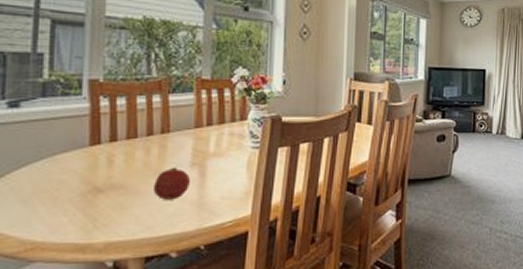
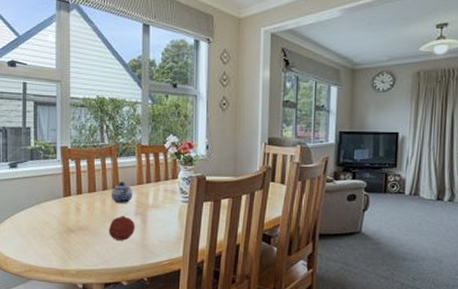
teapot: none [159,125,188,153] -> present [112,182,133,204]

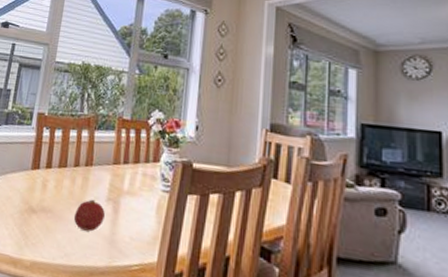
teapot: present [112,182,133,204] -> none [83,159,107,186]

